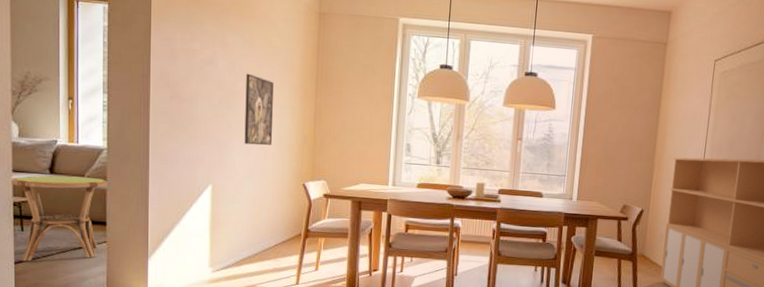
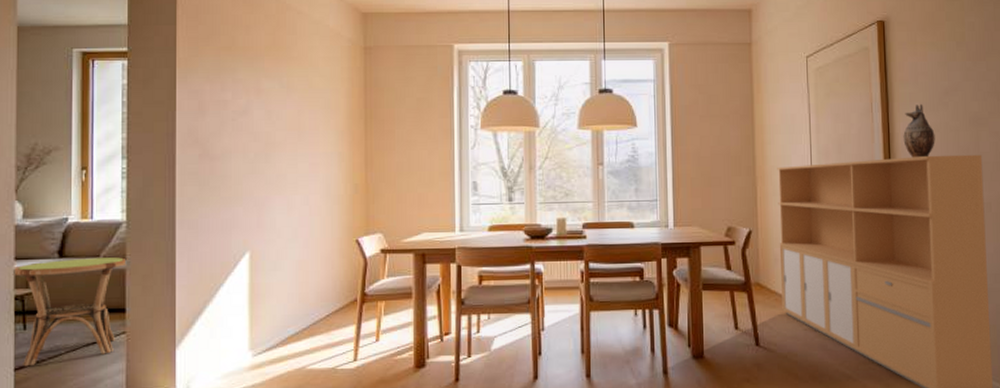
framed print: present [244,73,274,146] -> none [285,120,319,201]

